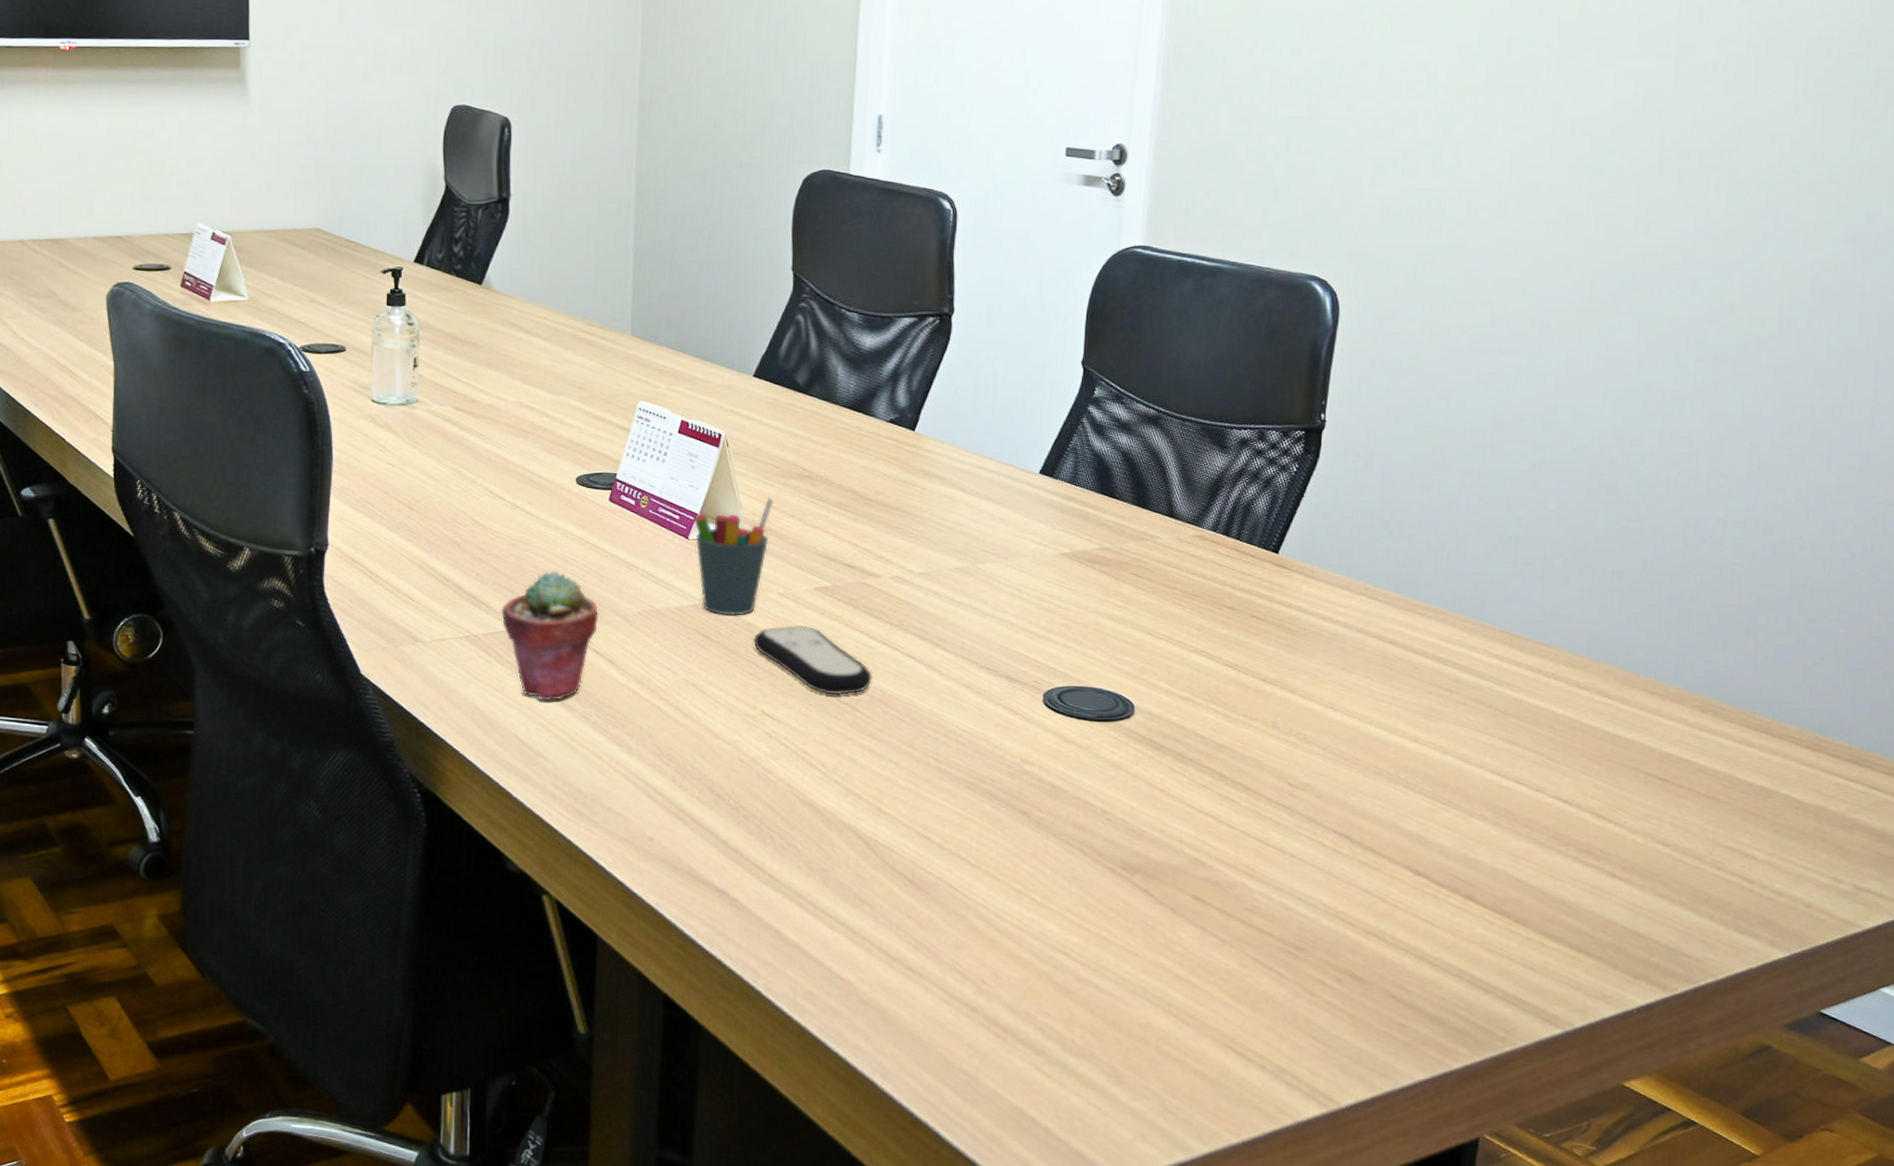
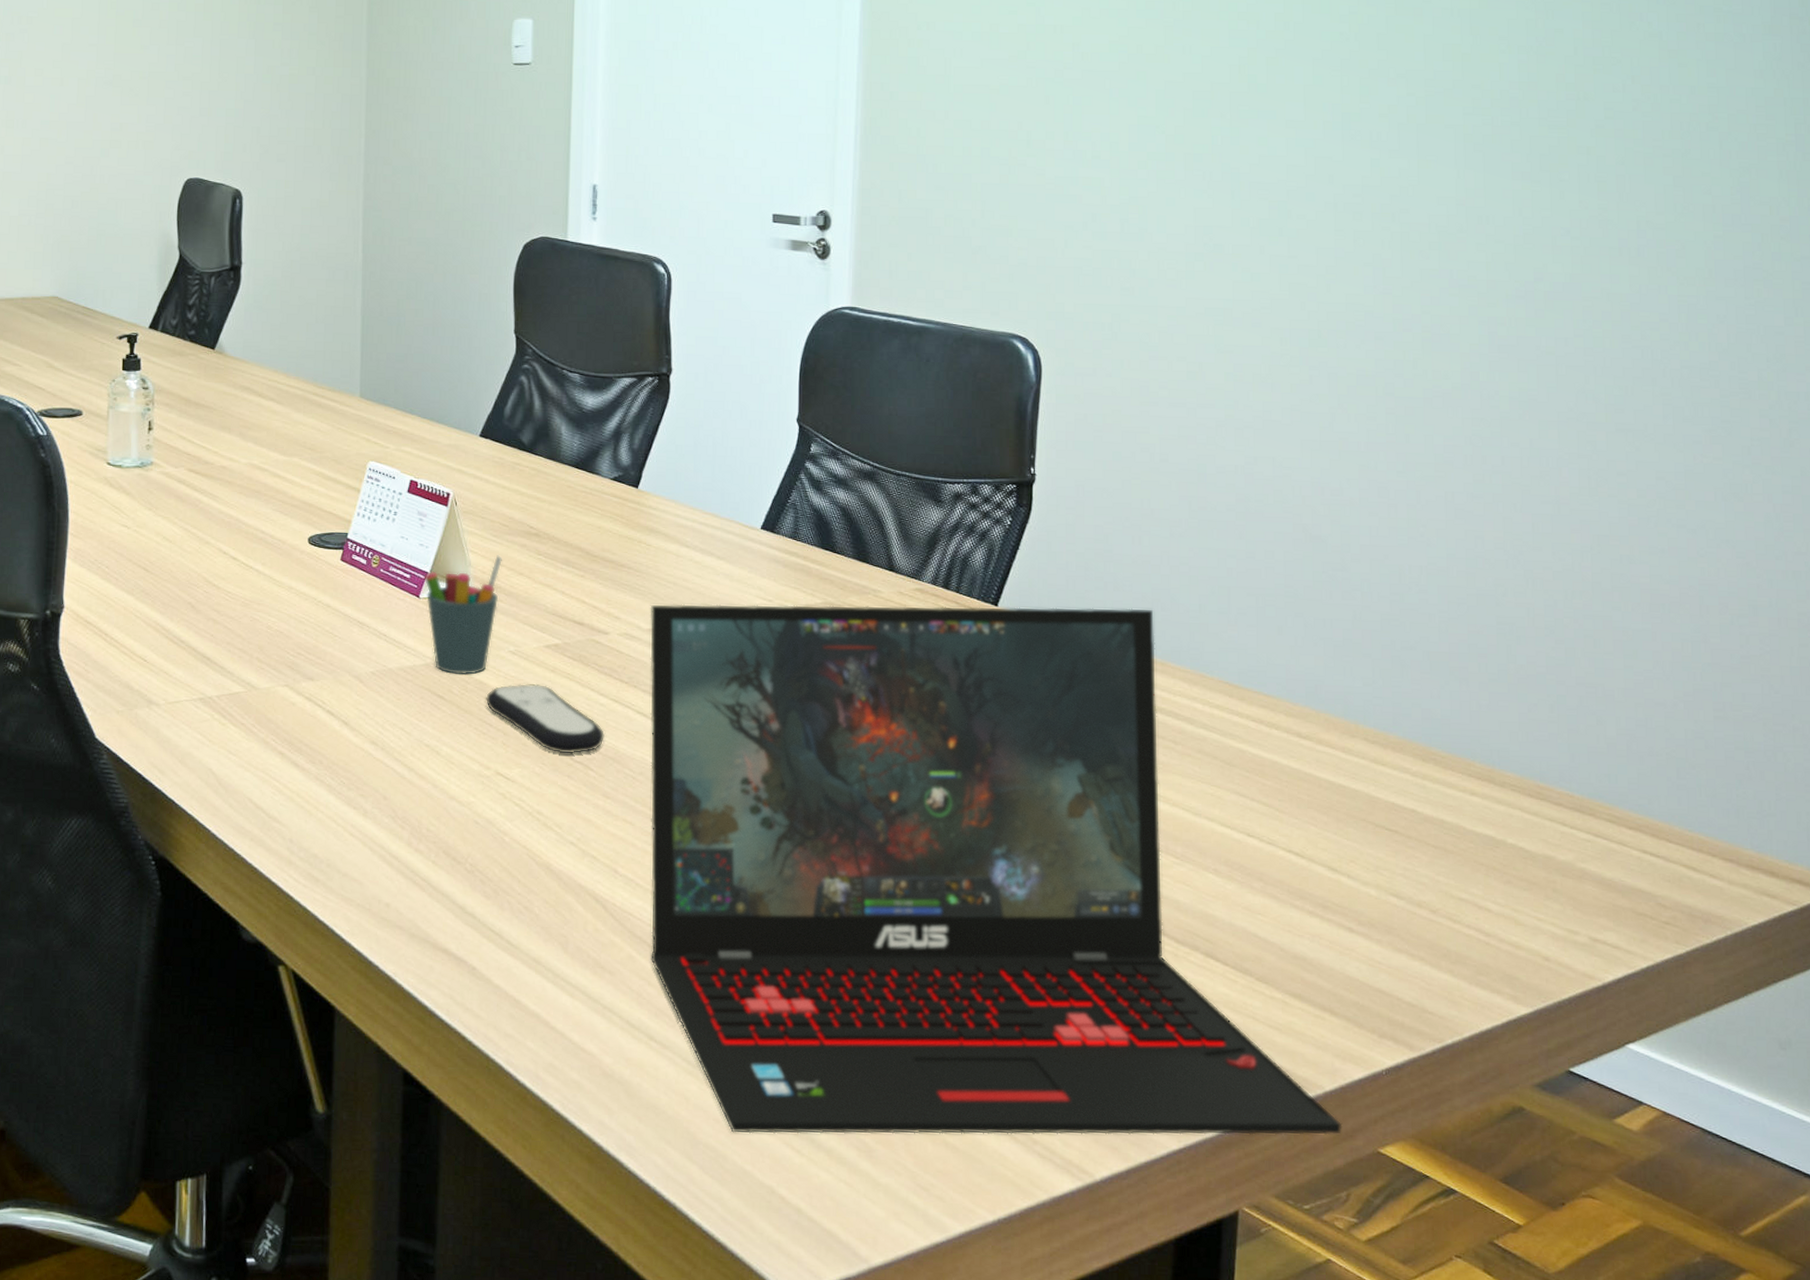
potted succulent: present [500,570,599,701] -> none [234,631,333,764]
laptop: none [911,548,1589,1069] -> present [650,604,1343,1135]

